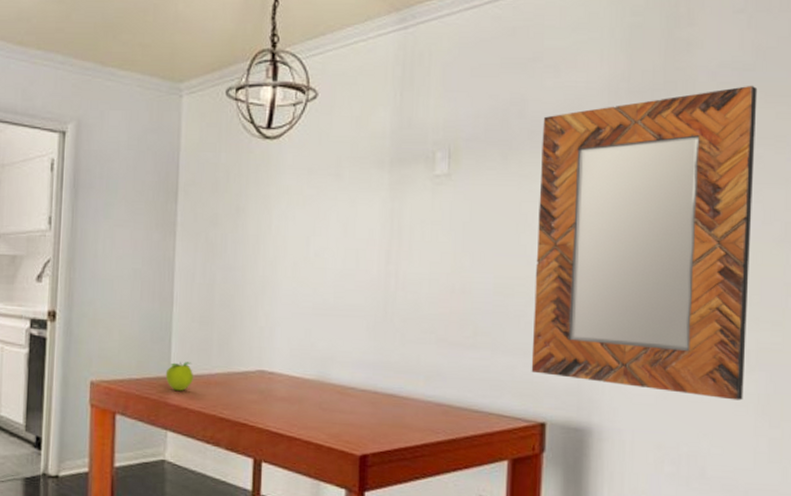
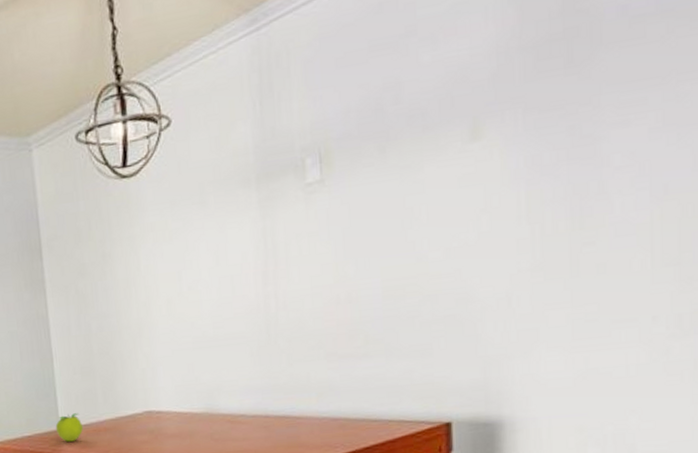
home mirror: present [531,85,758,400] -> none [422,11,681,374]

